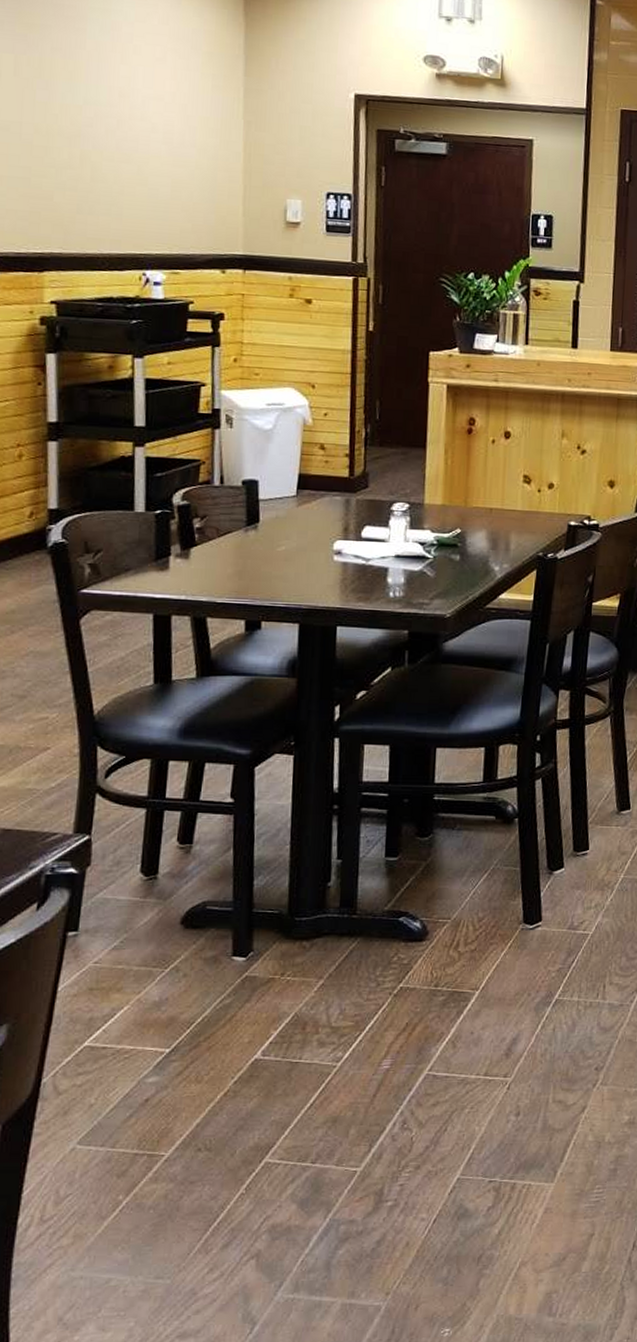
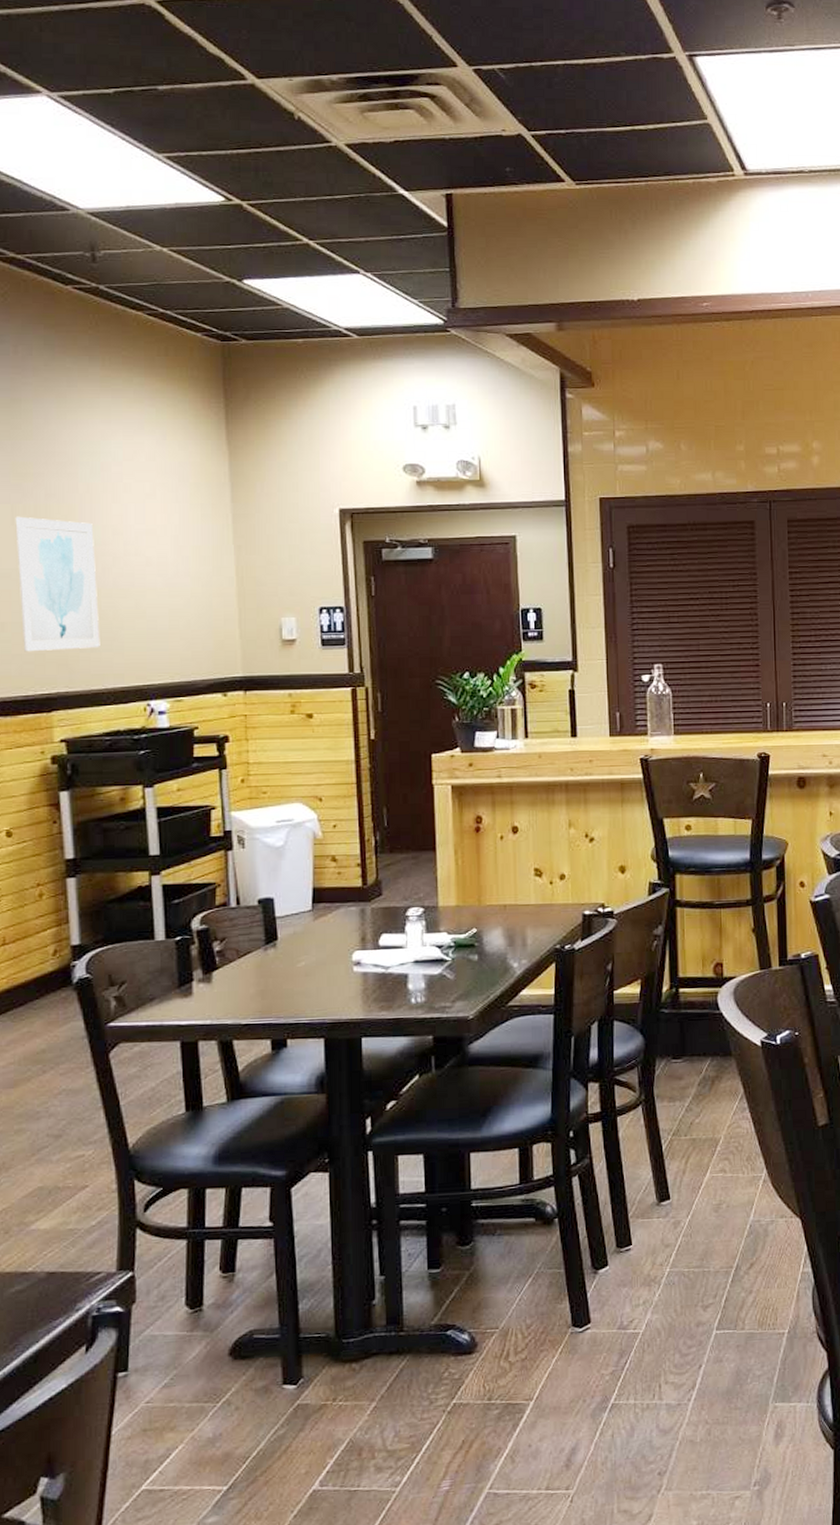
wall art: none [17,67,99,212] -> present [15,516,100,652]

